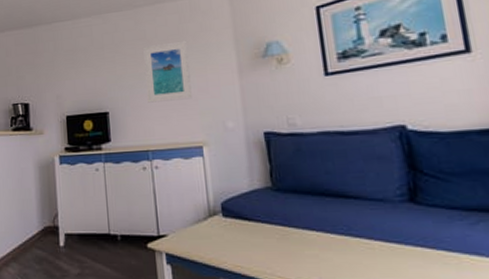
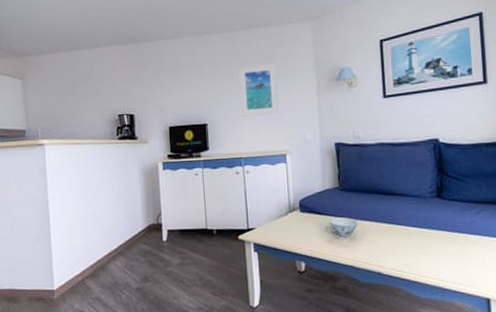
bowl: none [260,225,300,250] -> present [329,217,358,237]

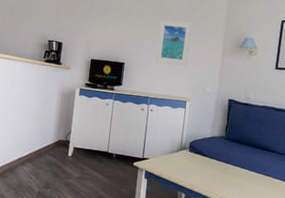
bowl: present [329,217,358,237] -> none [211,161,235,179]

